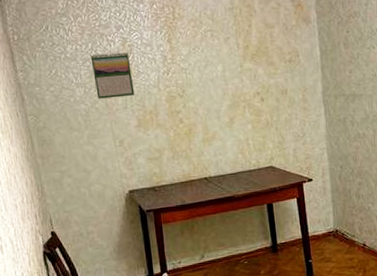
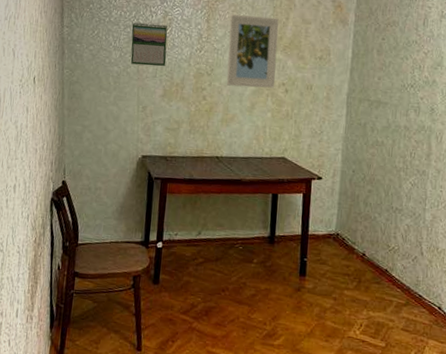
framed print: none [191,27,250,104] -> present [226,14,279,88]

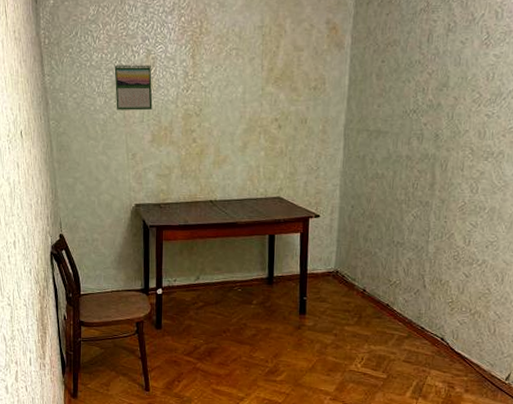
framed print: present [226,14,279,88] -> none [216,47,269,126]

